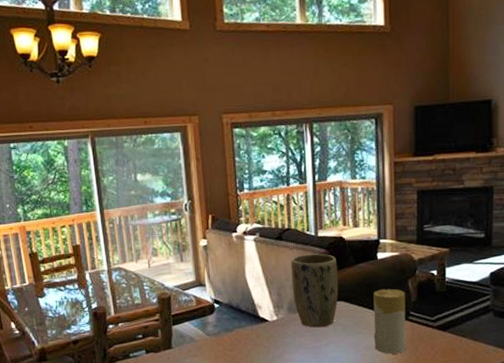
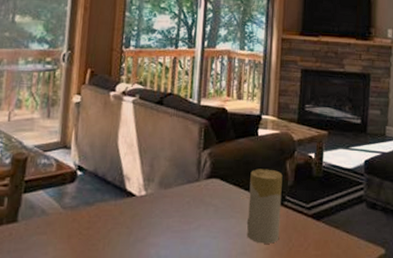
plant pot: present [291,253,339,328] -> none [166,123,217,208]

